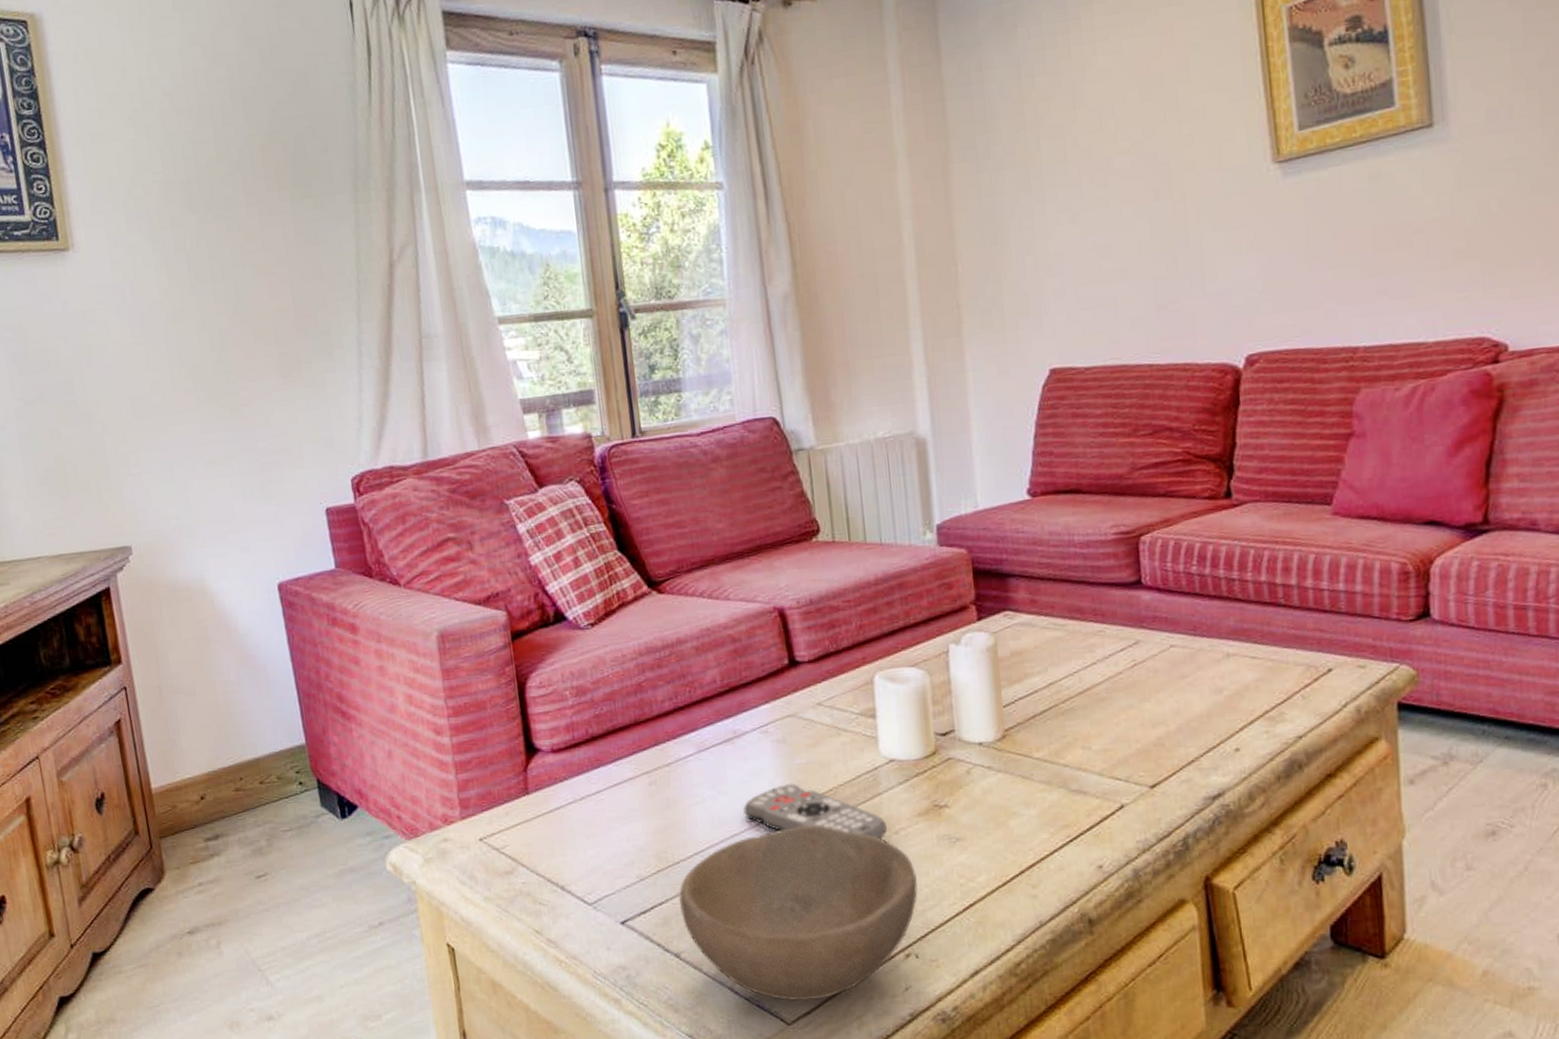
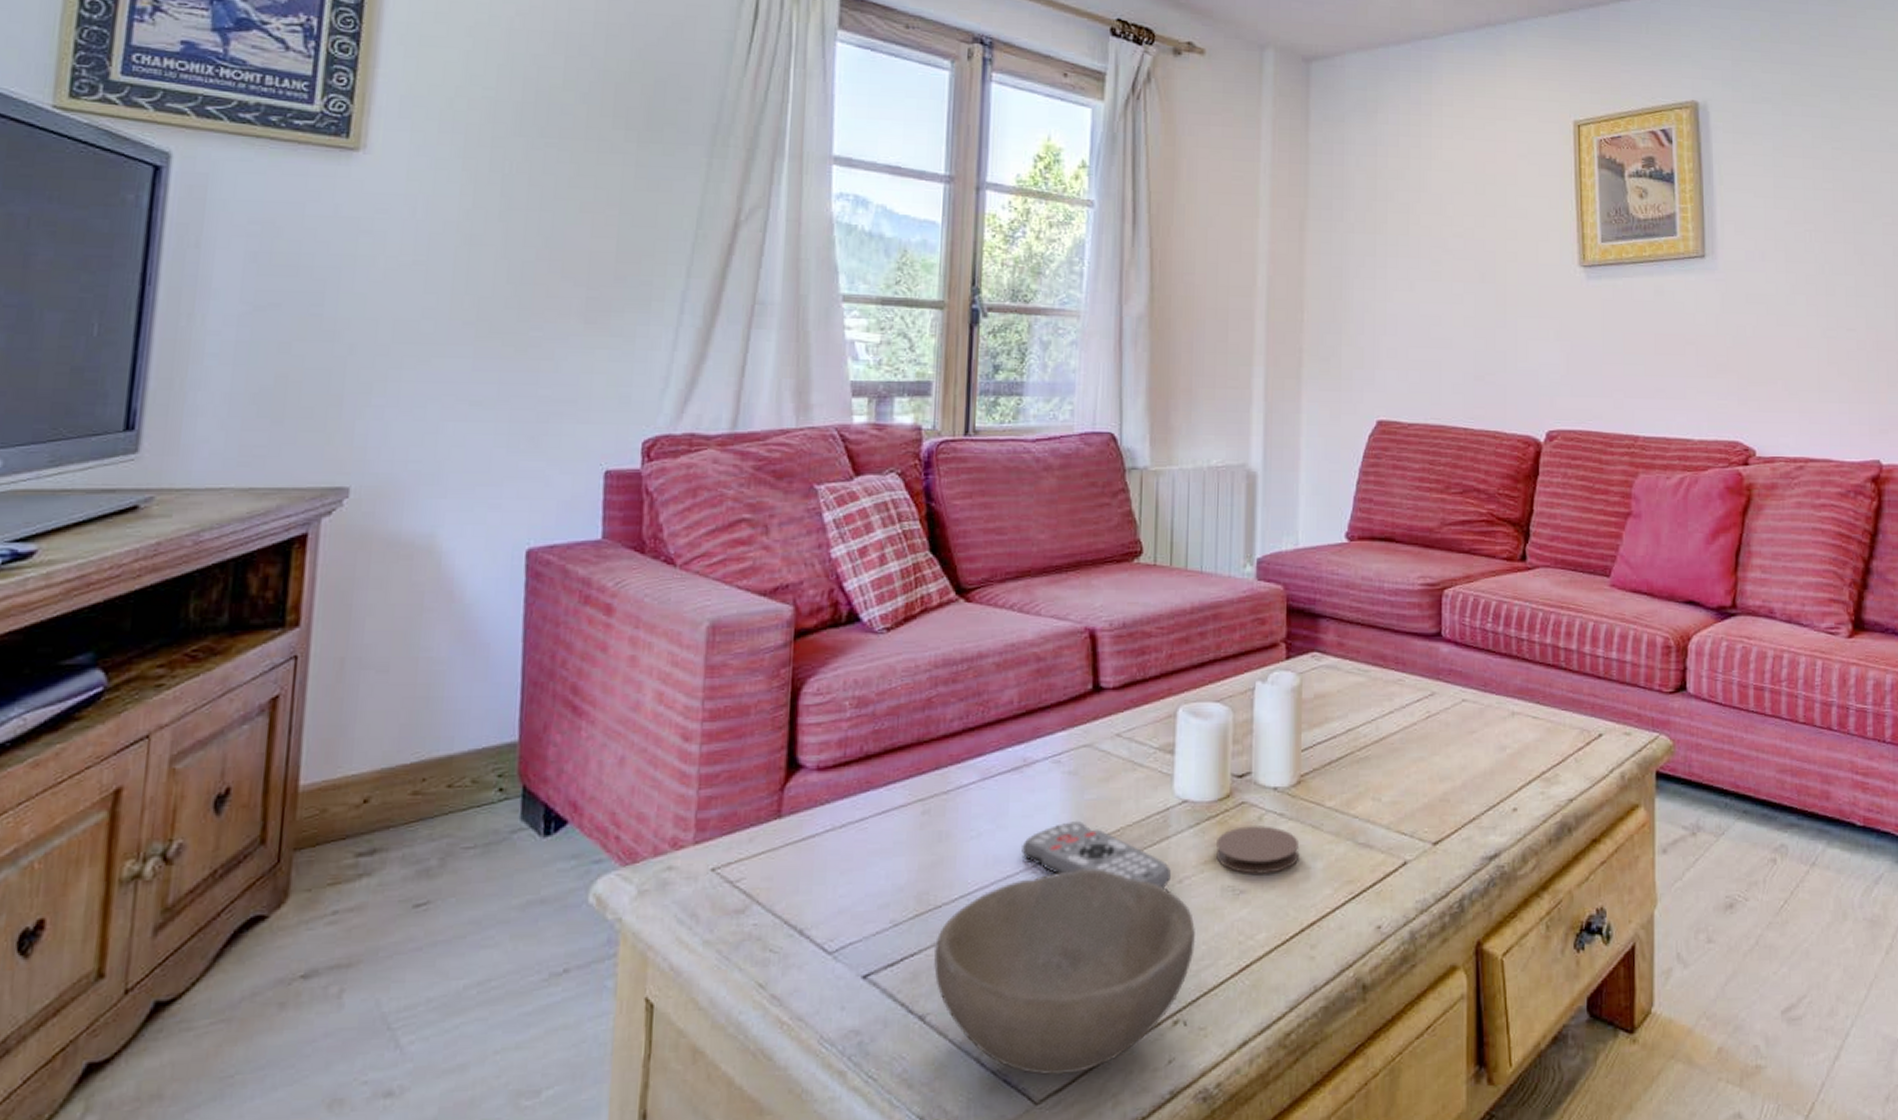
coaster: none [926,778,1012,823] -> present [1215,824,1300,874]

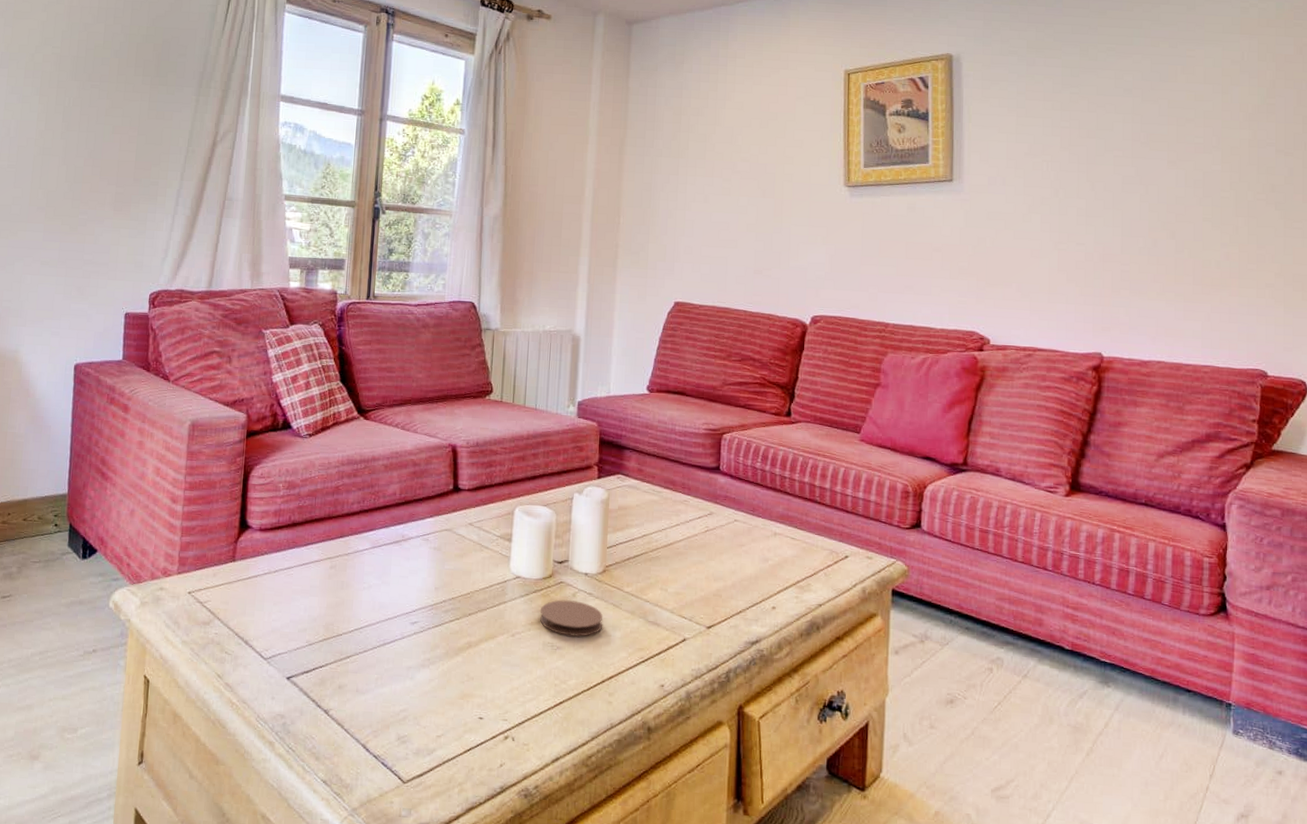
bowl: present [933,868,1196,1075] -> none [336,618,523,765]
remote control: present [1022,820,1171,888] -> none [399,583,506,639]

